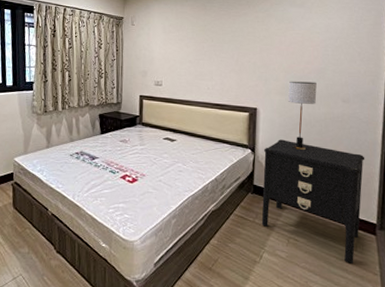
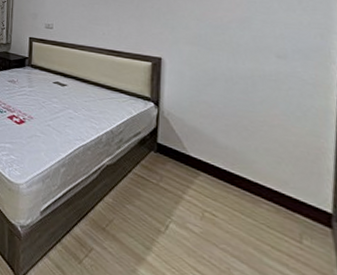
nightstand: present [261,139,365,264] -> none [167,95,313,259]
table lamp: present [287,81,317,151] -> none [201,30,240,111]

